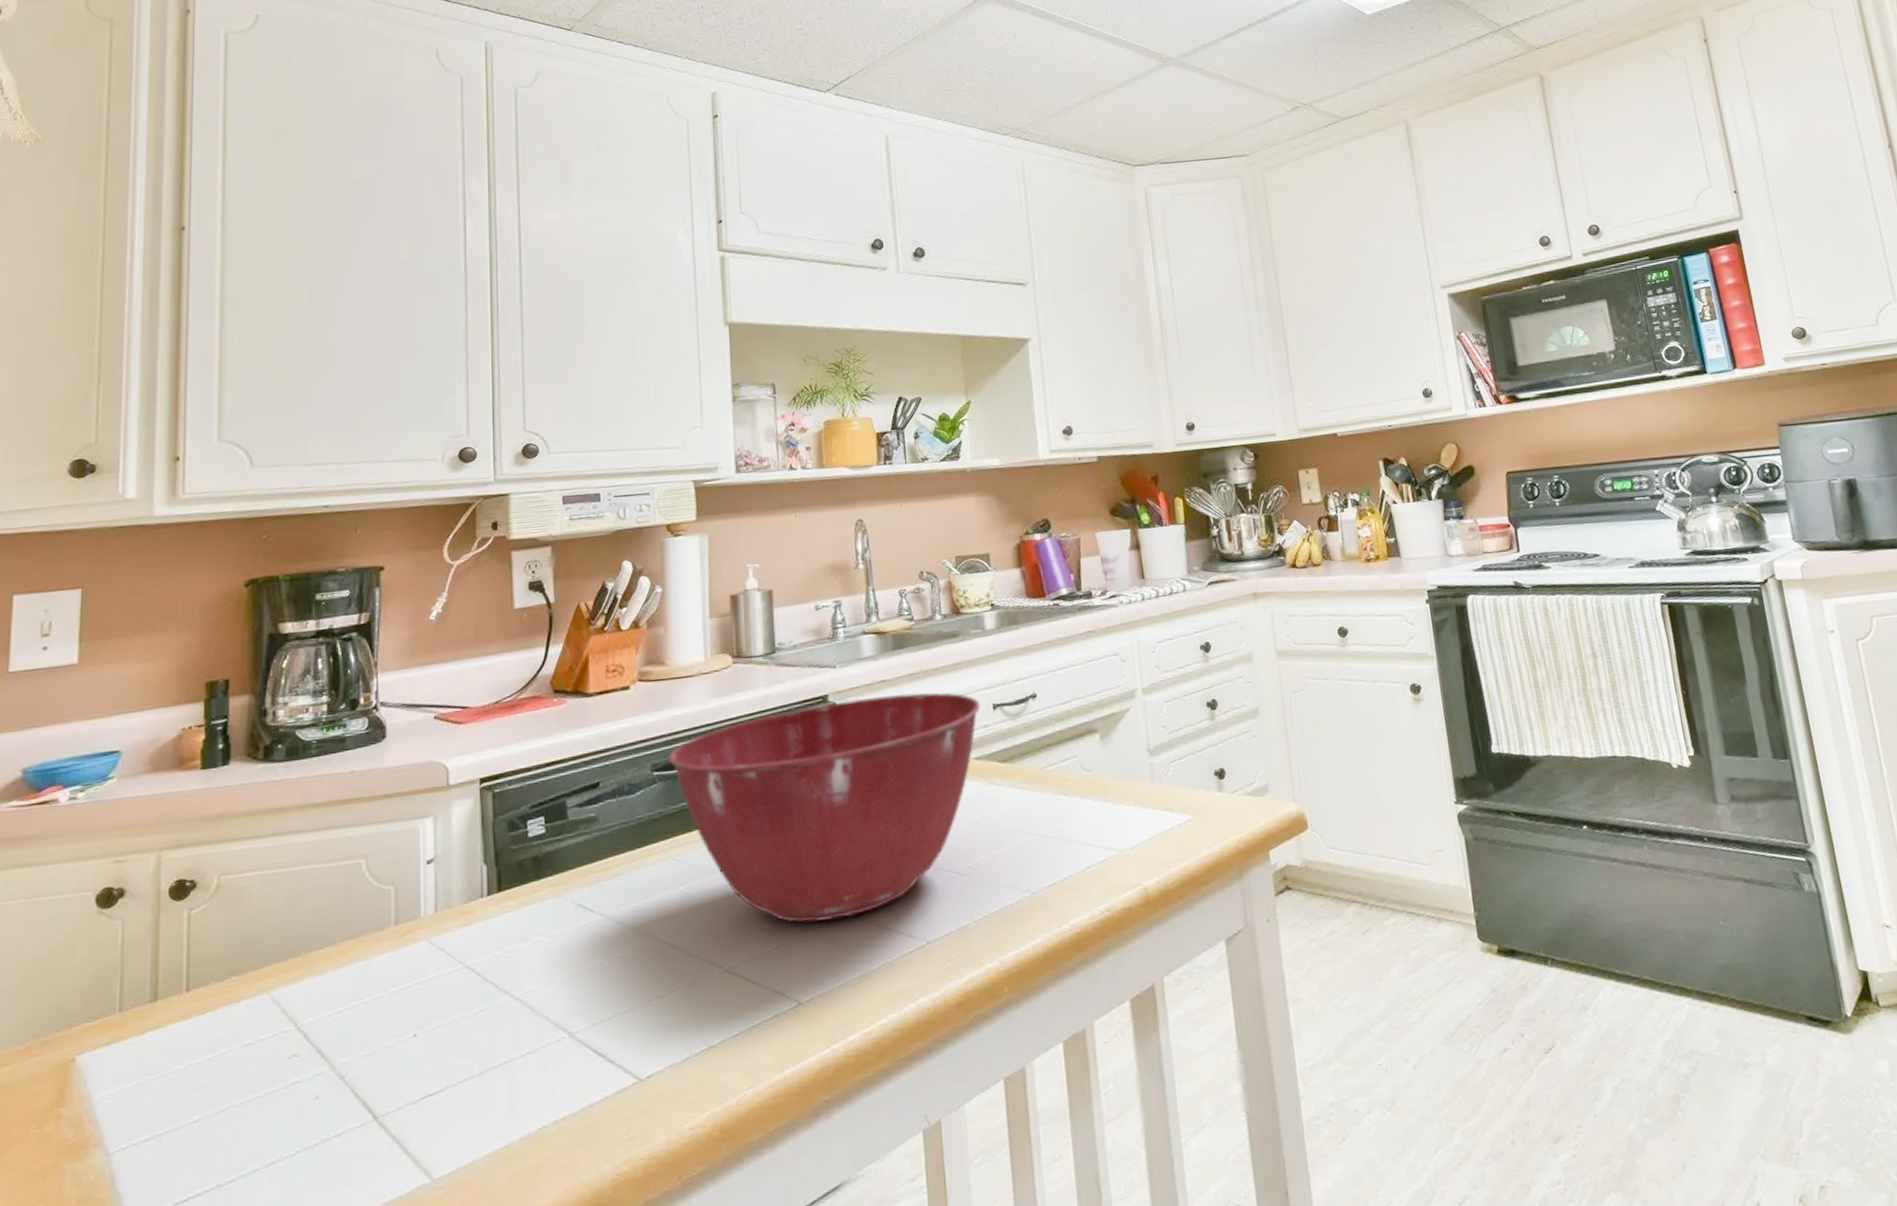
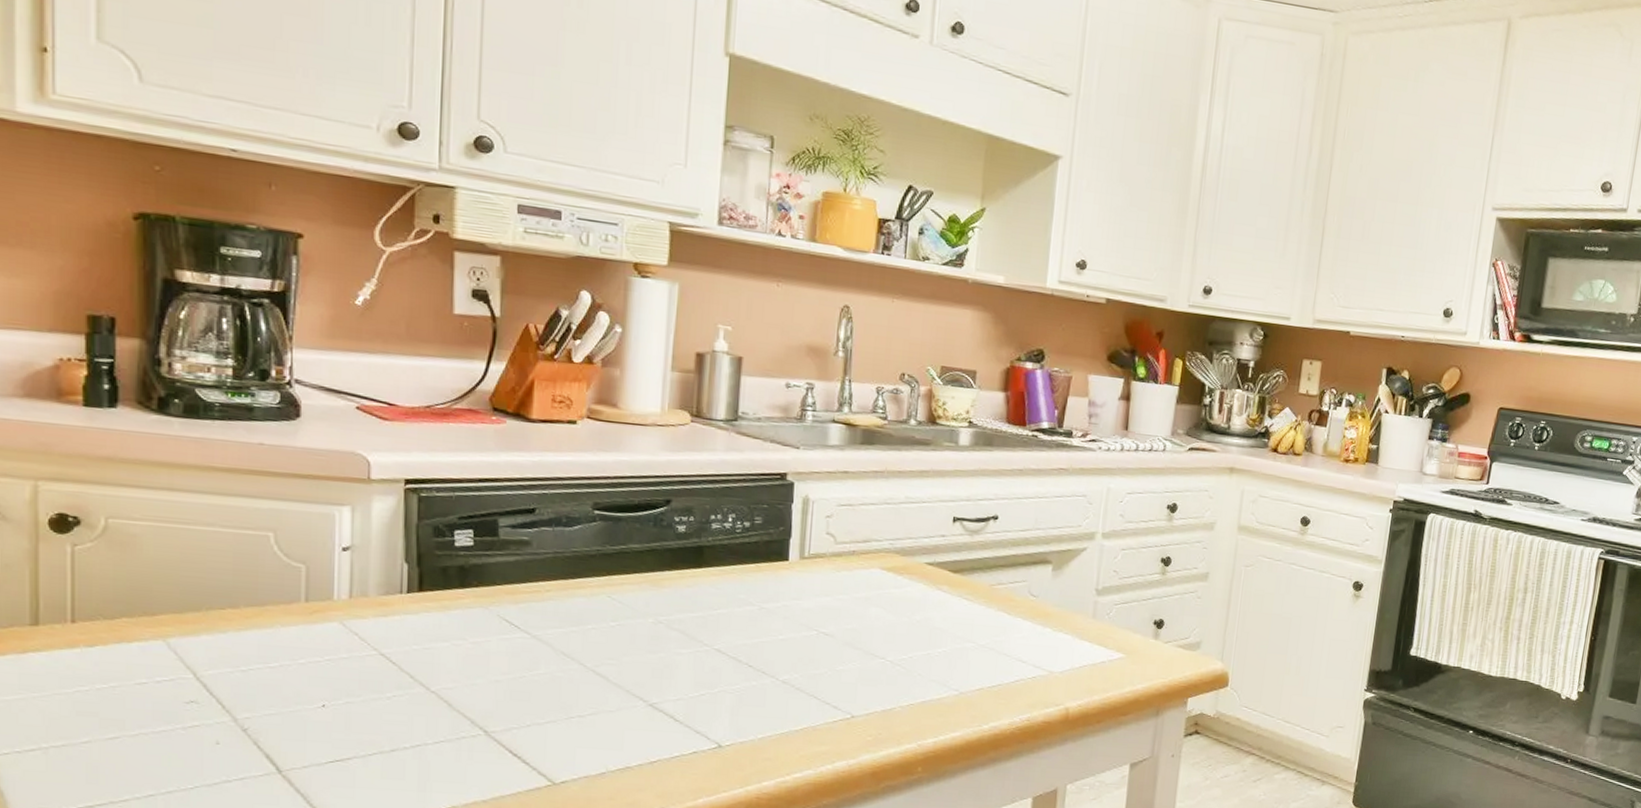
mixing bowl: present [669,692,981,923] -> none [612,480,941,681]

